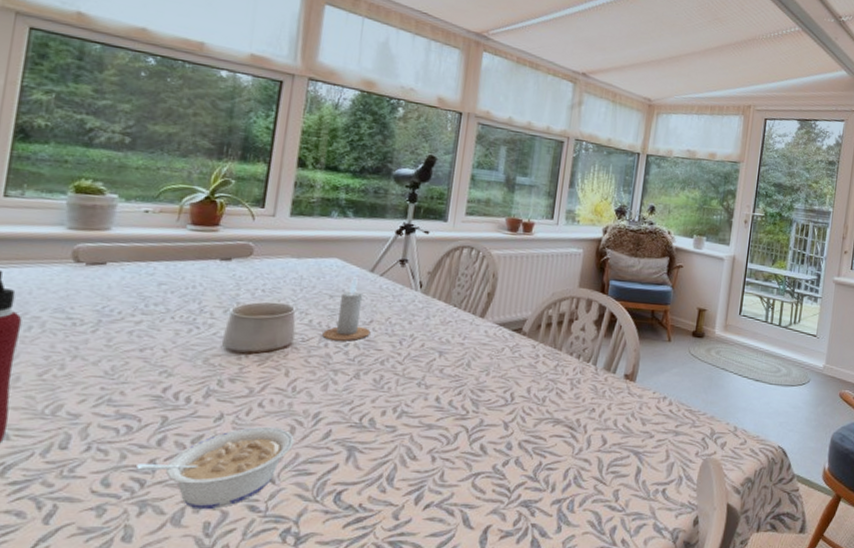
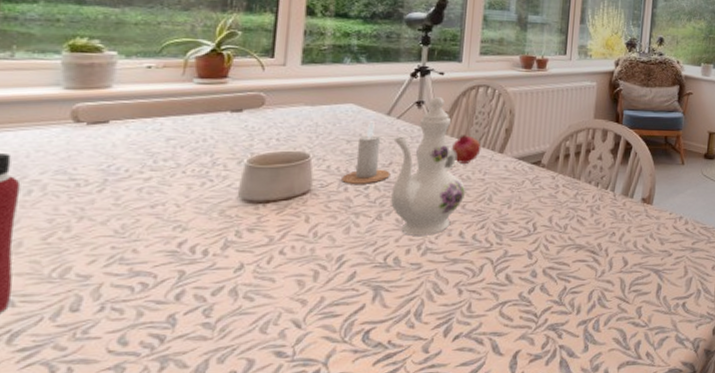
legume: present [135,426,294,510] -> none [153,273,318,360]
ewer: none [368,255,445,398] -> present [390,96,466,236]
fruit: none [432,296,463,326] -> present [451,135,481,164]

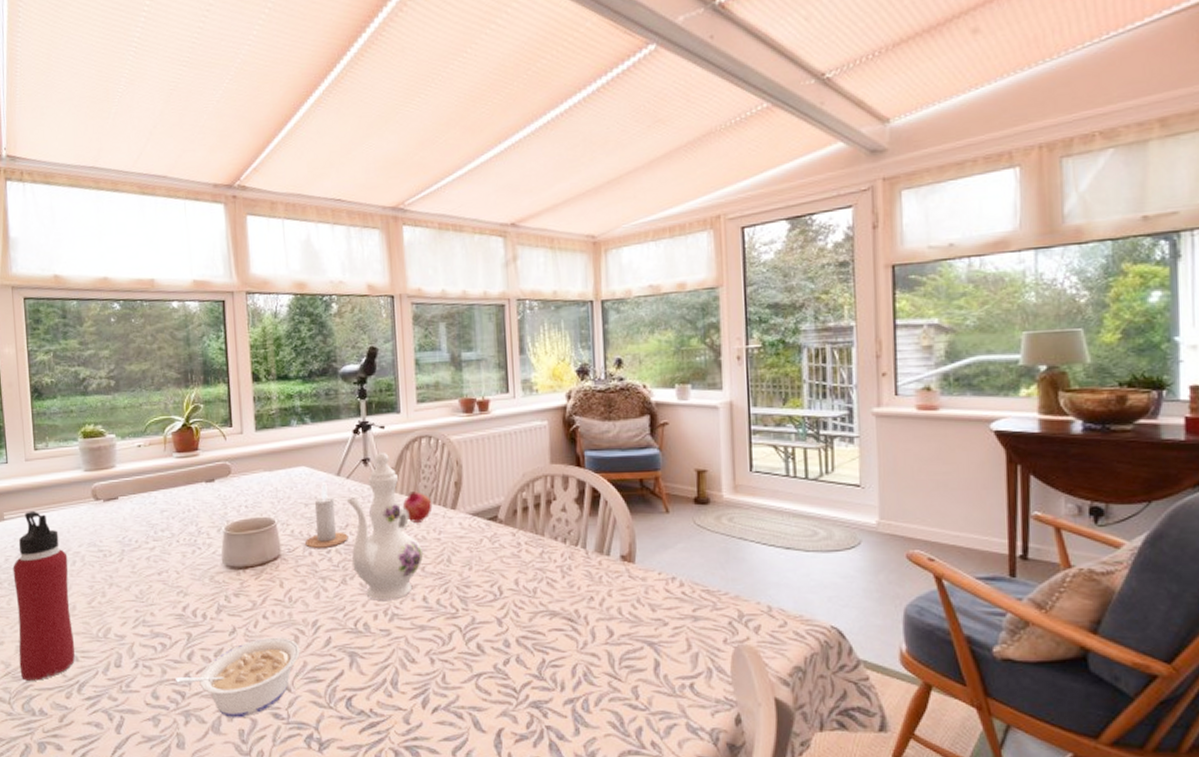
legume: none [153,273,318,360] -> present [175,637,300,718]

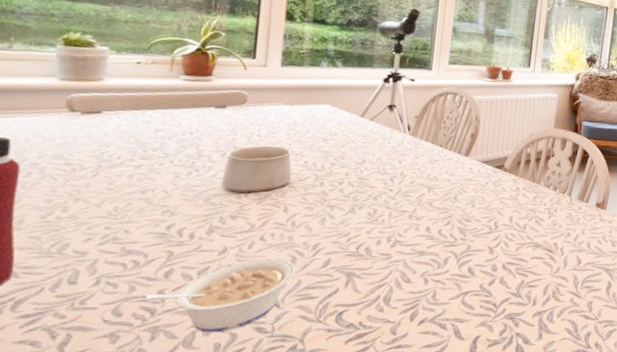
candle: present [305,483,348,548] -> none [318,122,363,180]
ewer: present [346,451,424,600] -> none [362,101,433,229]
fruit: present [402,491,433,522] -> none [420,138,448,165]

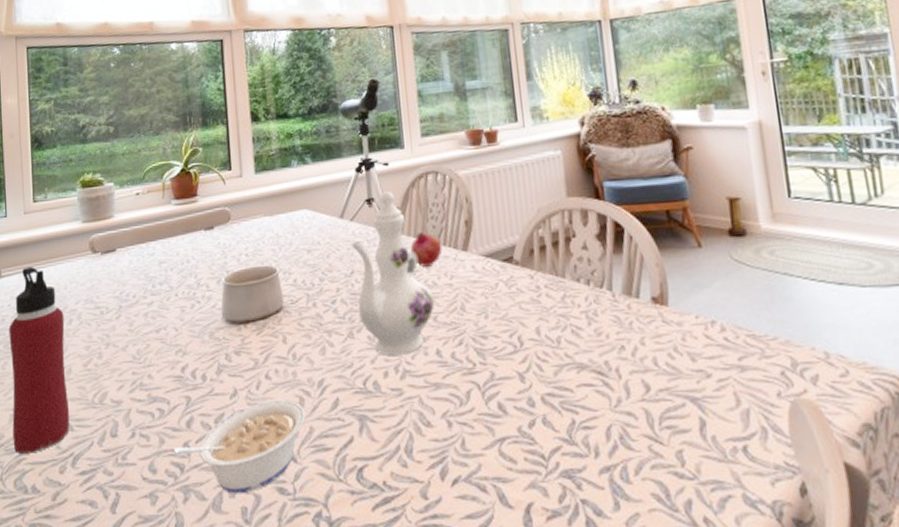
ewer: none [362,101,433,229] -> present [350,190,435,356]
fruit: none [420,138,448,165] -> present [410,233,443,267]

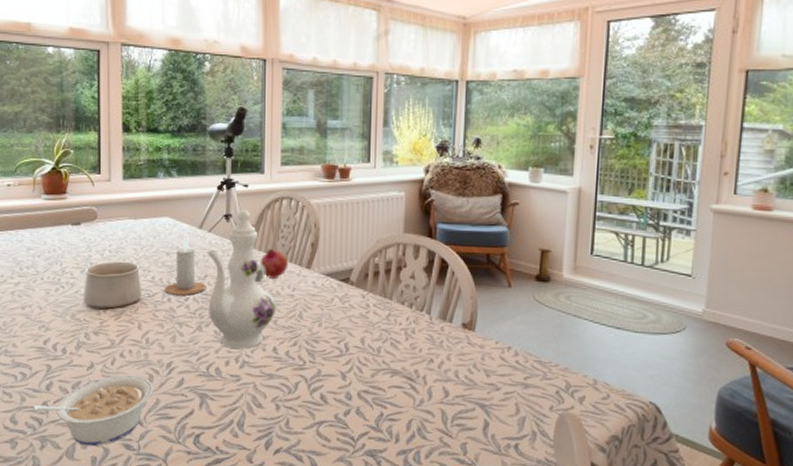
candle: none [309,226,354,299] -> present [165,234,206,296]

